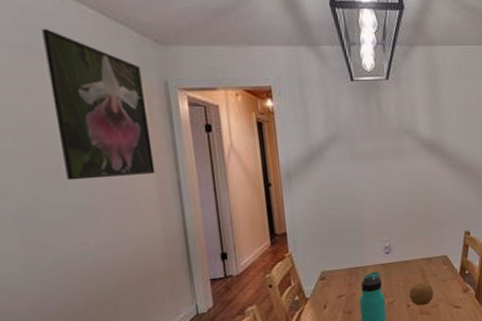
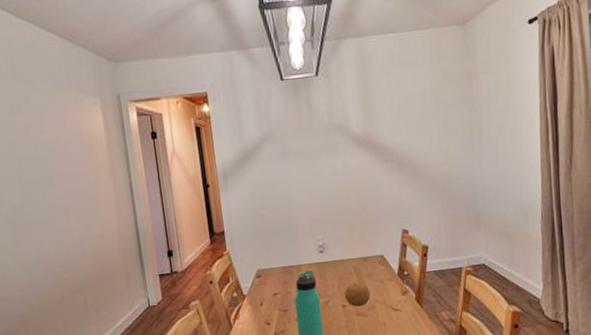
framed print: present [42,28,156,181] -> none [24,58,112,187]

